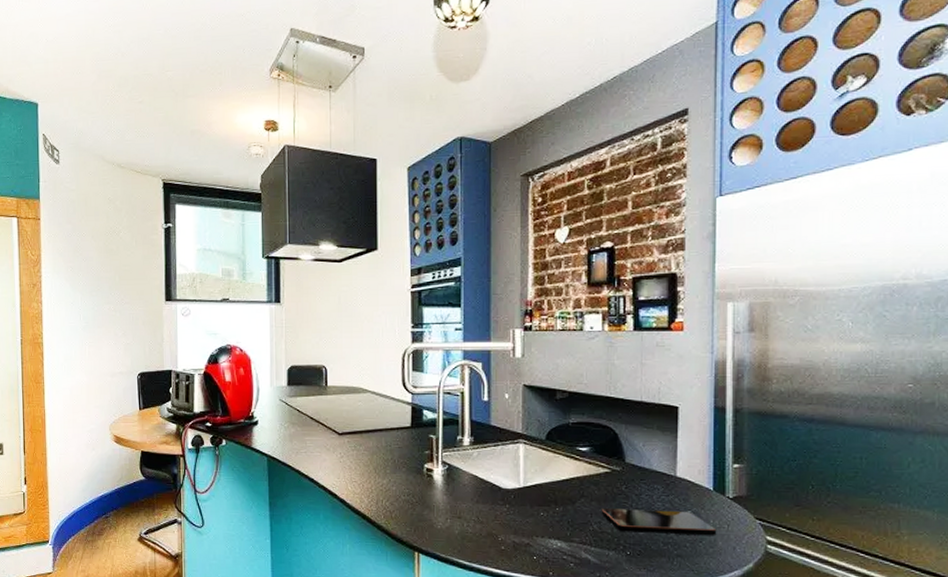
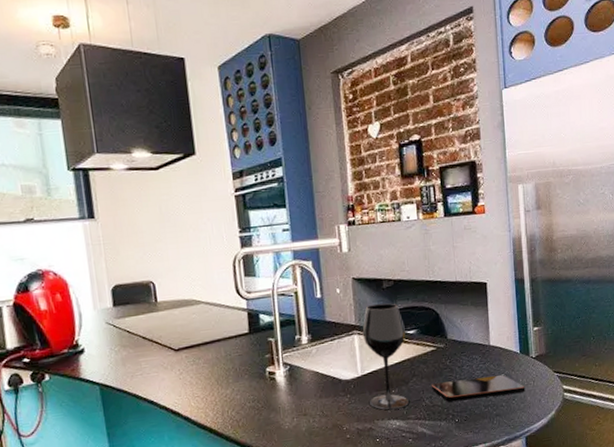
wineglass: none [529,415,577,529] -> present [362,303,410,410]

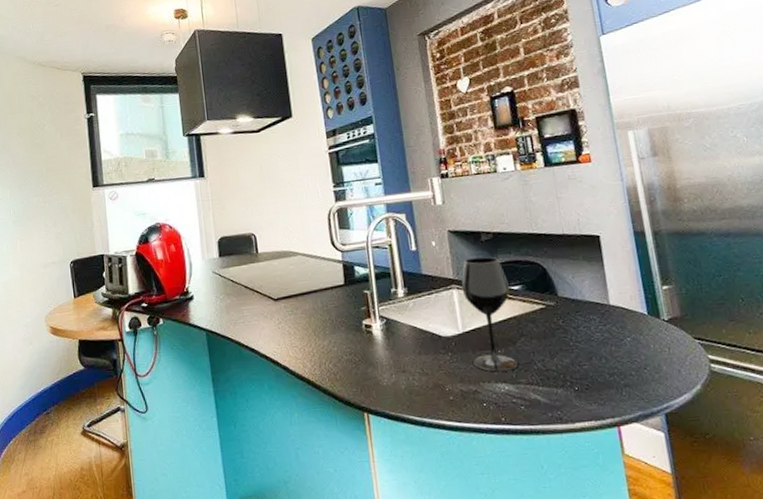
phone: present [432,374,526,402] -> none [543,338,660,367]

